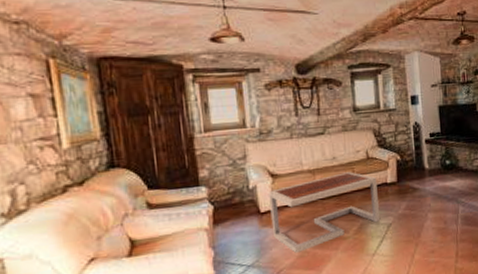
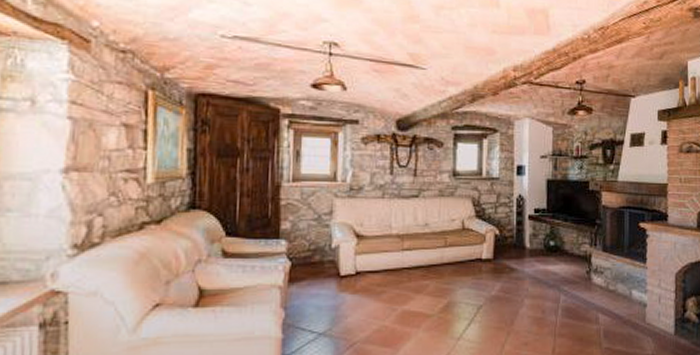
coffee table: present [269,172,380,254] -> none [350,242,471,327]

